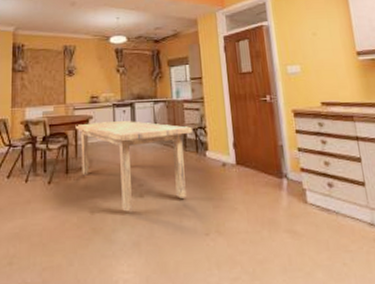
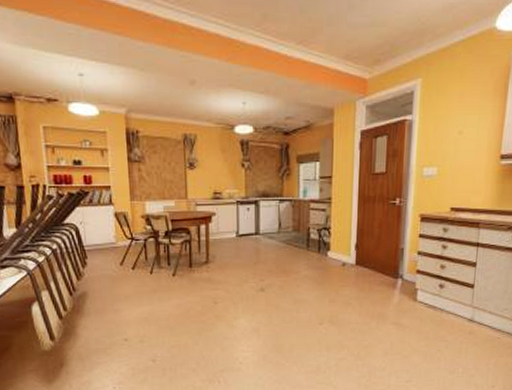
dining table: present [75,121,193,212] -> none [198,219,316,303]

